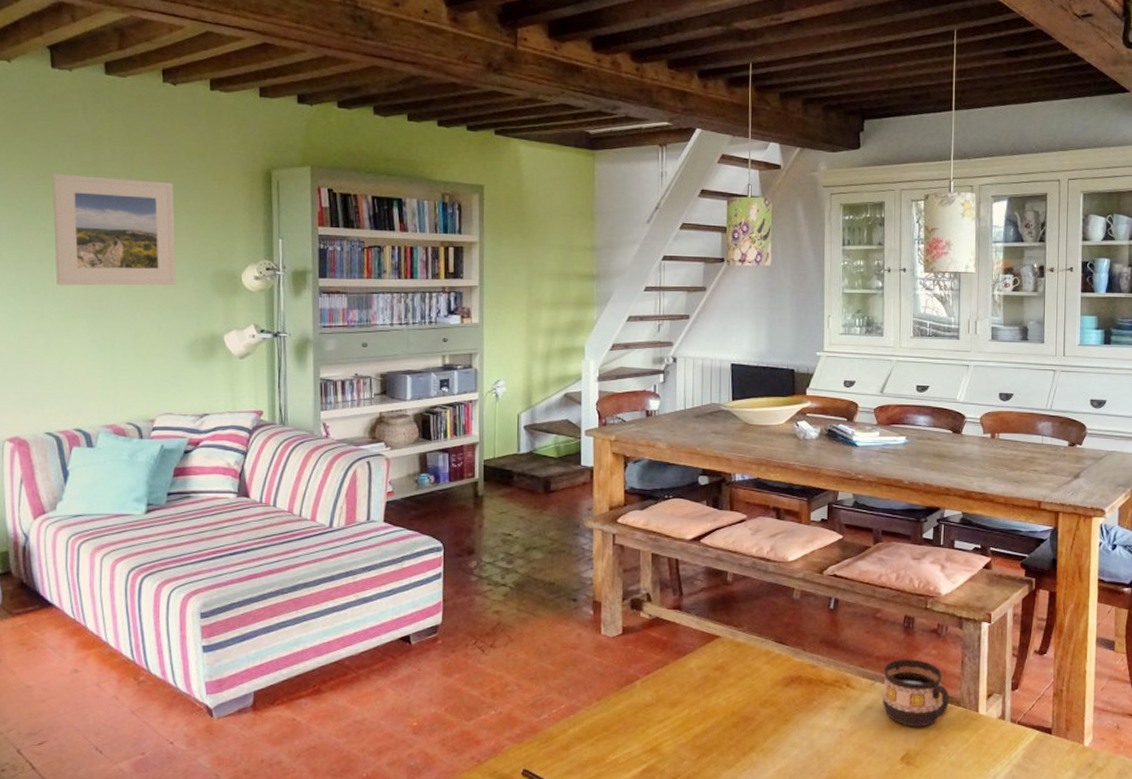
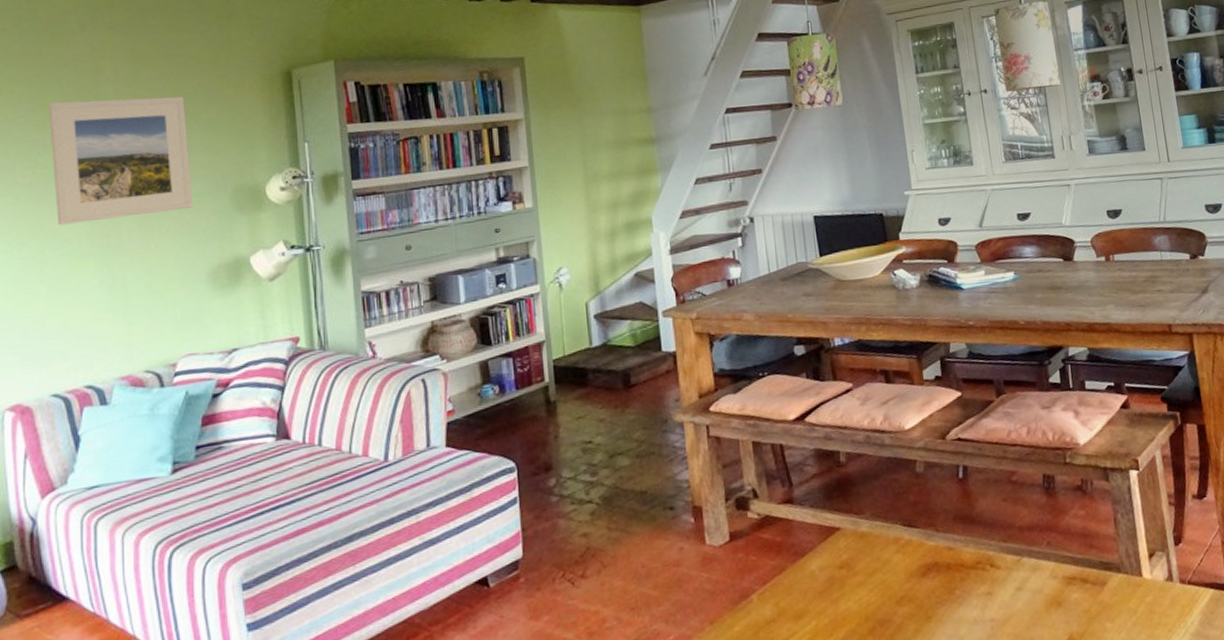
cup: present [882,659,950,727] -> none [1029,524,1109,605]

